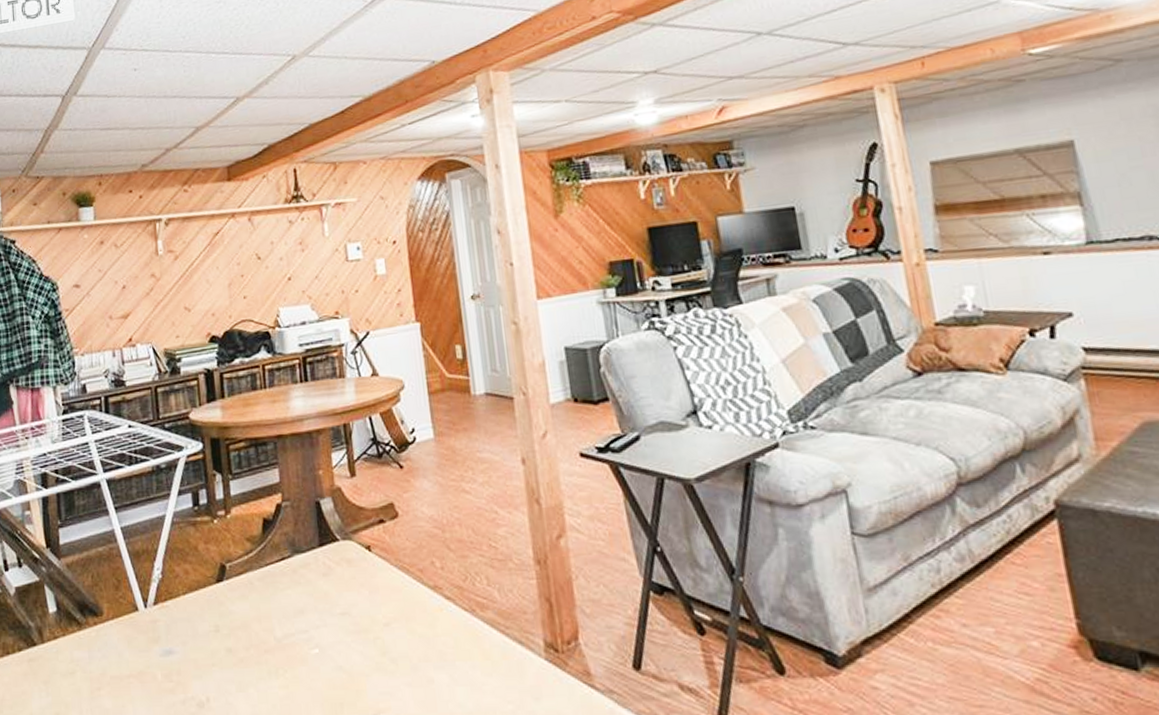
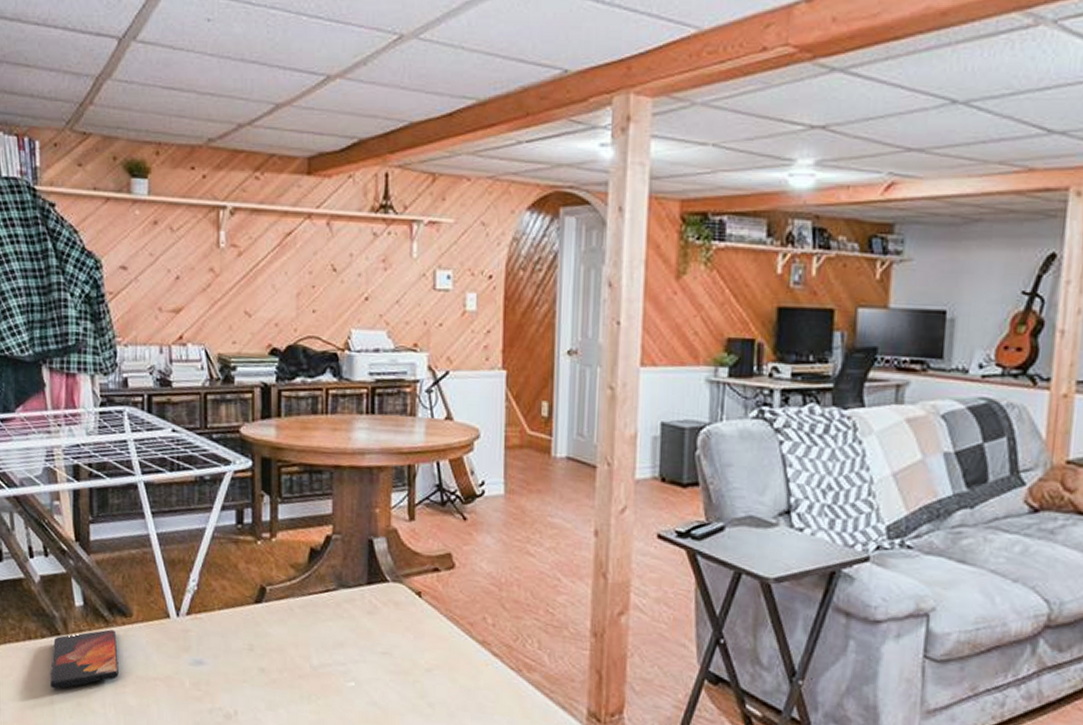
smartphone: none [28,632,94,703] -> present [50,629,119,689]

